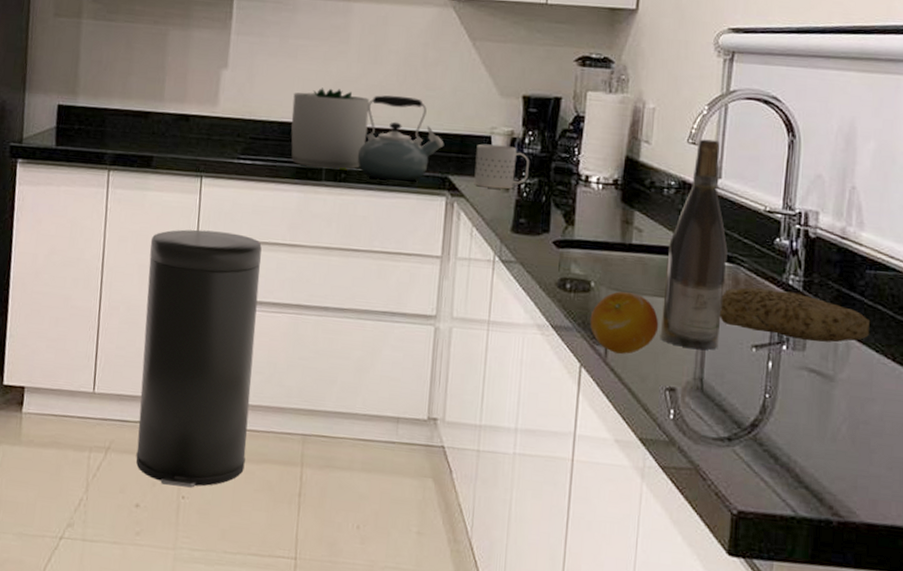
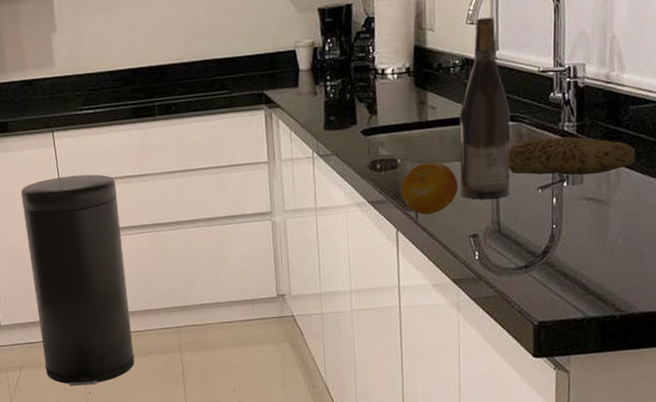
planter: present [291,87,370,169] -> none [118,32,188,106]
kettle: present [357,95,444,182] -> none [182,28,256,105]
mug: present [474,143,530,190] -> none [284,55,333,96]

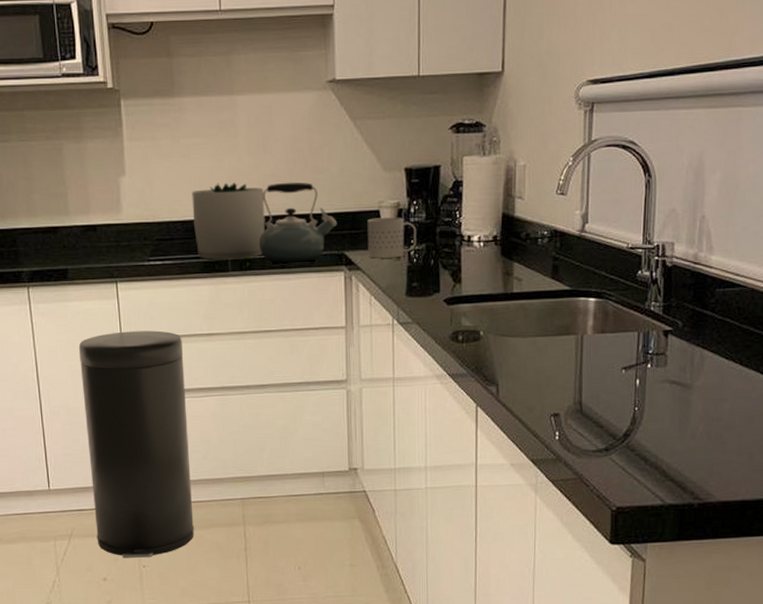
planter: none [118,32,188,106] -> present [192,182,265,260]
kettle: none [182,28,256,105] -> present [259,182,338,264]
mug: none [284,55,333,96] -> present [367,217,417,259]
fruit: present [400,162,459,215] -> none [482,336,541,391]
wine bottle: present [459,17,511,200] -> none [543,188,597,378]
sponge: present [508,136,636,175] -> none [593,316,721,357]

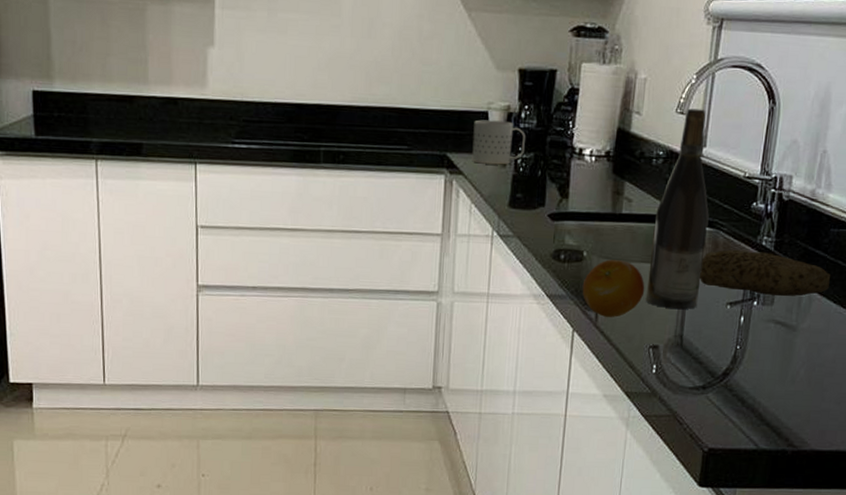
pedal bin: present [78,330,194,558] -> none [148,218,264,466]
planter: present [192,182,265,260] -> none [285,65,366,151]
kettle: present [259,182,338,264] -> none [355,71,442,161]
fruit: none [482,336,541,391] -> present [582,259,645,317]
wine bottle: none [543,188,597,378] -> present [645,108,709,310]
sponge: none [593,316,721,357] -> present [700,249,831,297]

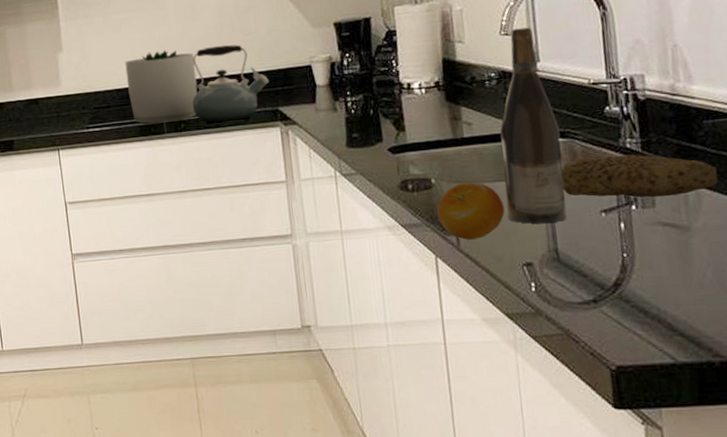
planter: none [285,65,366,151] -> present [125,50,198,124]
kettle: none [355,71,442,161] -> present [192,44,269,123]
mug: present [472,119,526,165] -> none [299,70,353,112]

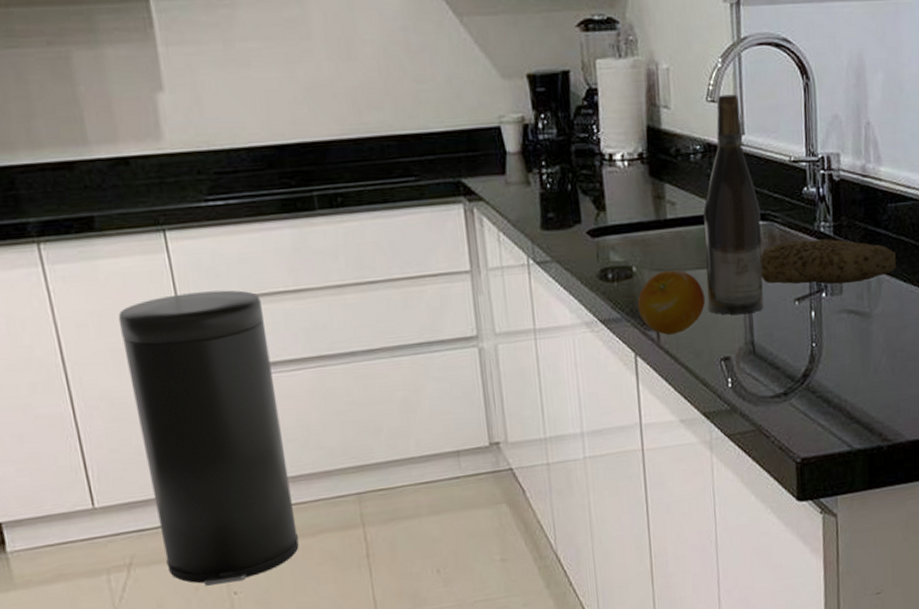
pedal bin: none [25,193,145,420] -> present [118,290,299,586]
planter: present [125,50,198,124] -> none [257,97,358,196]
kettle: present [192,44,269,123] -> none [350,94,450,197]

